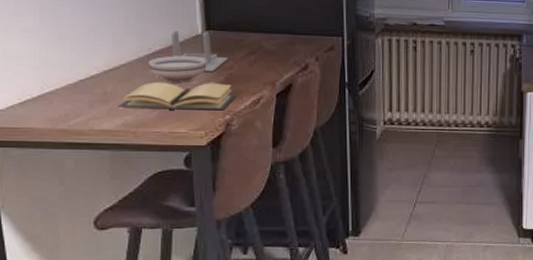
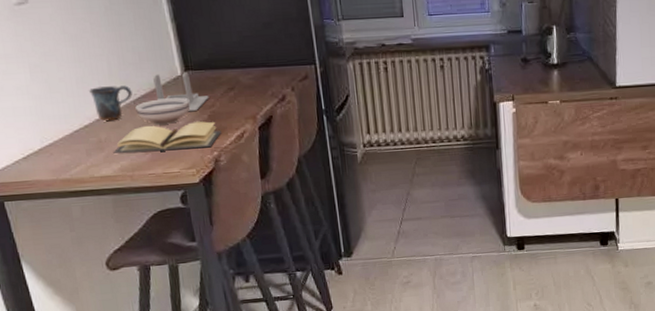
mug: none [100,37,147,73] -> present [88,85,133,121]

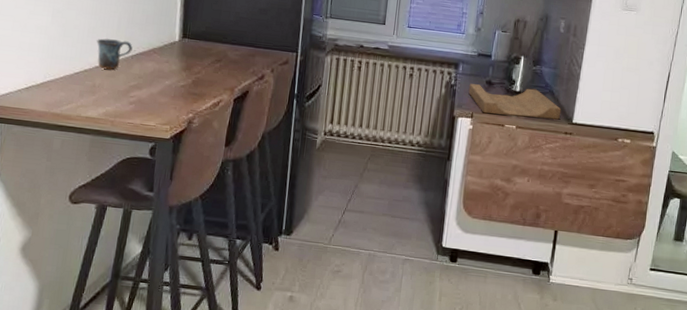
book: present [113,121,221,153] -> none [102,79,200,109]
bowl: present [135,97,191,125] -> none [131,58,180,82]
napkin holder: present [153,71,209,112] -> none [152,36,198,75]
cutting board: none [504,58,603,94] -> present [468,83,562,120]

